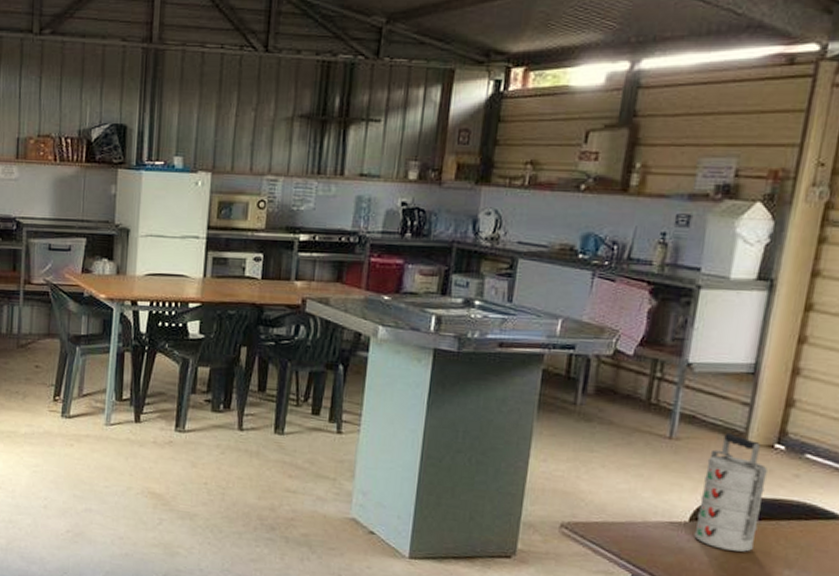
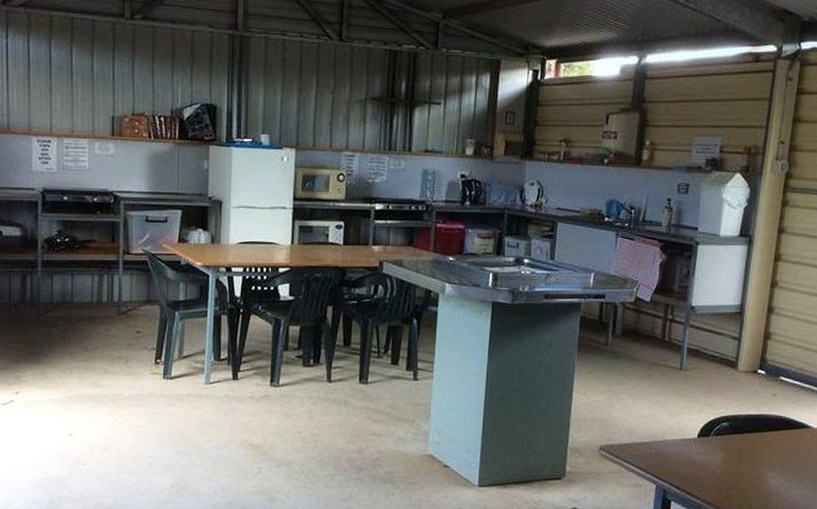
food container: present [694,432,769,552] -> none [701,362,754,460]

